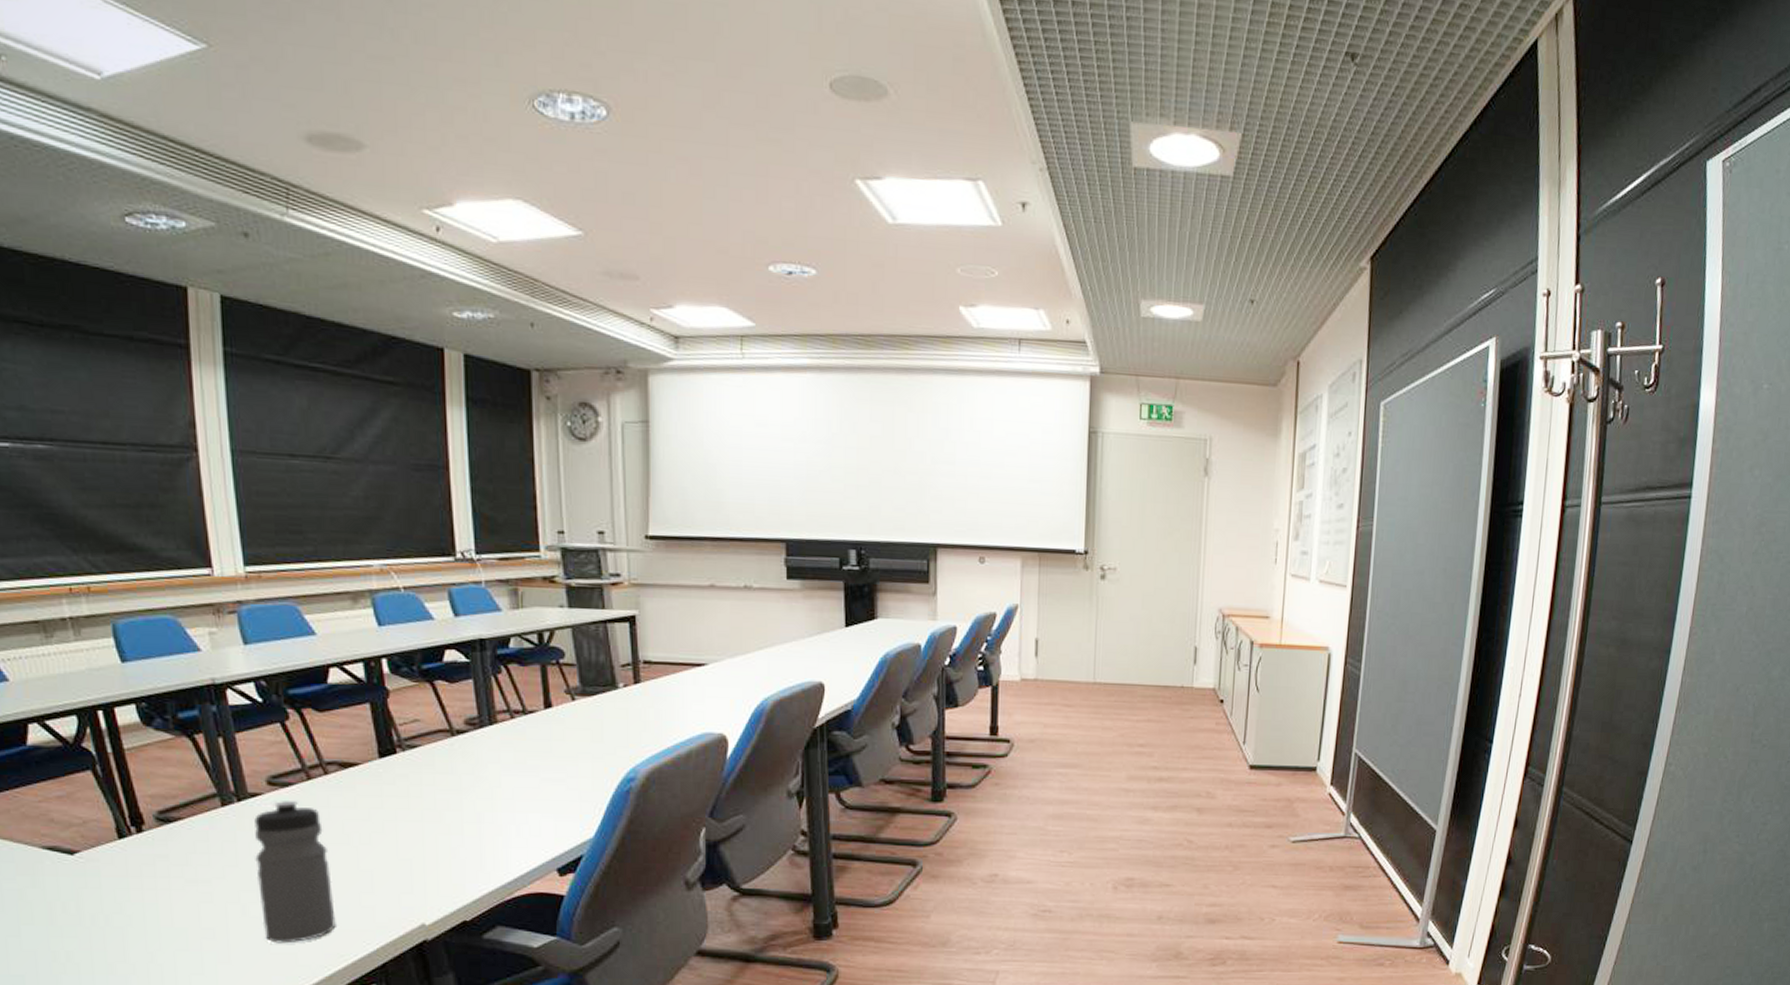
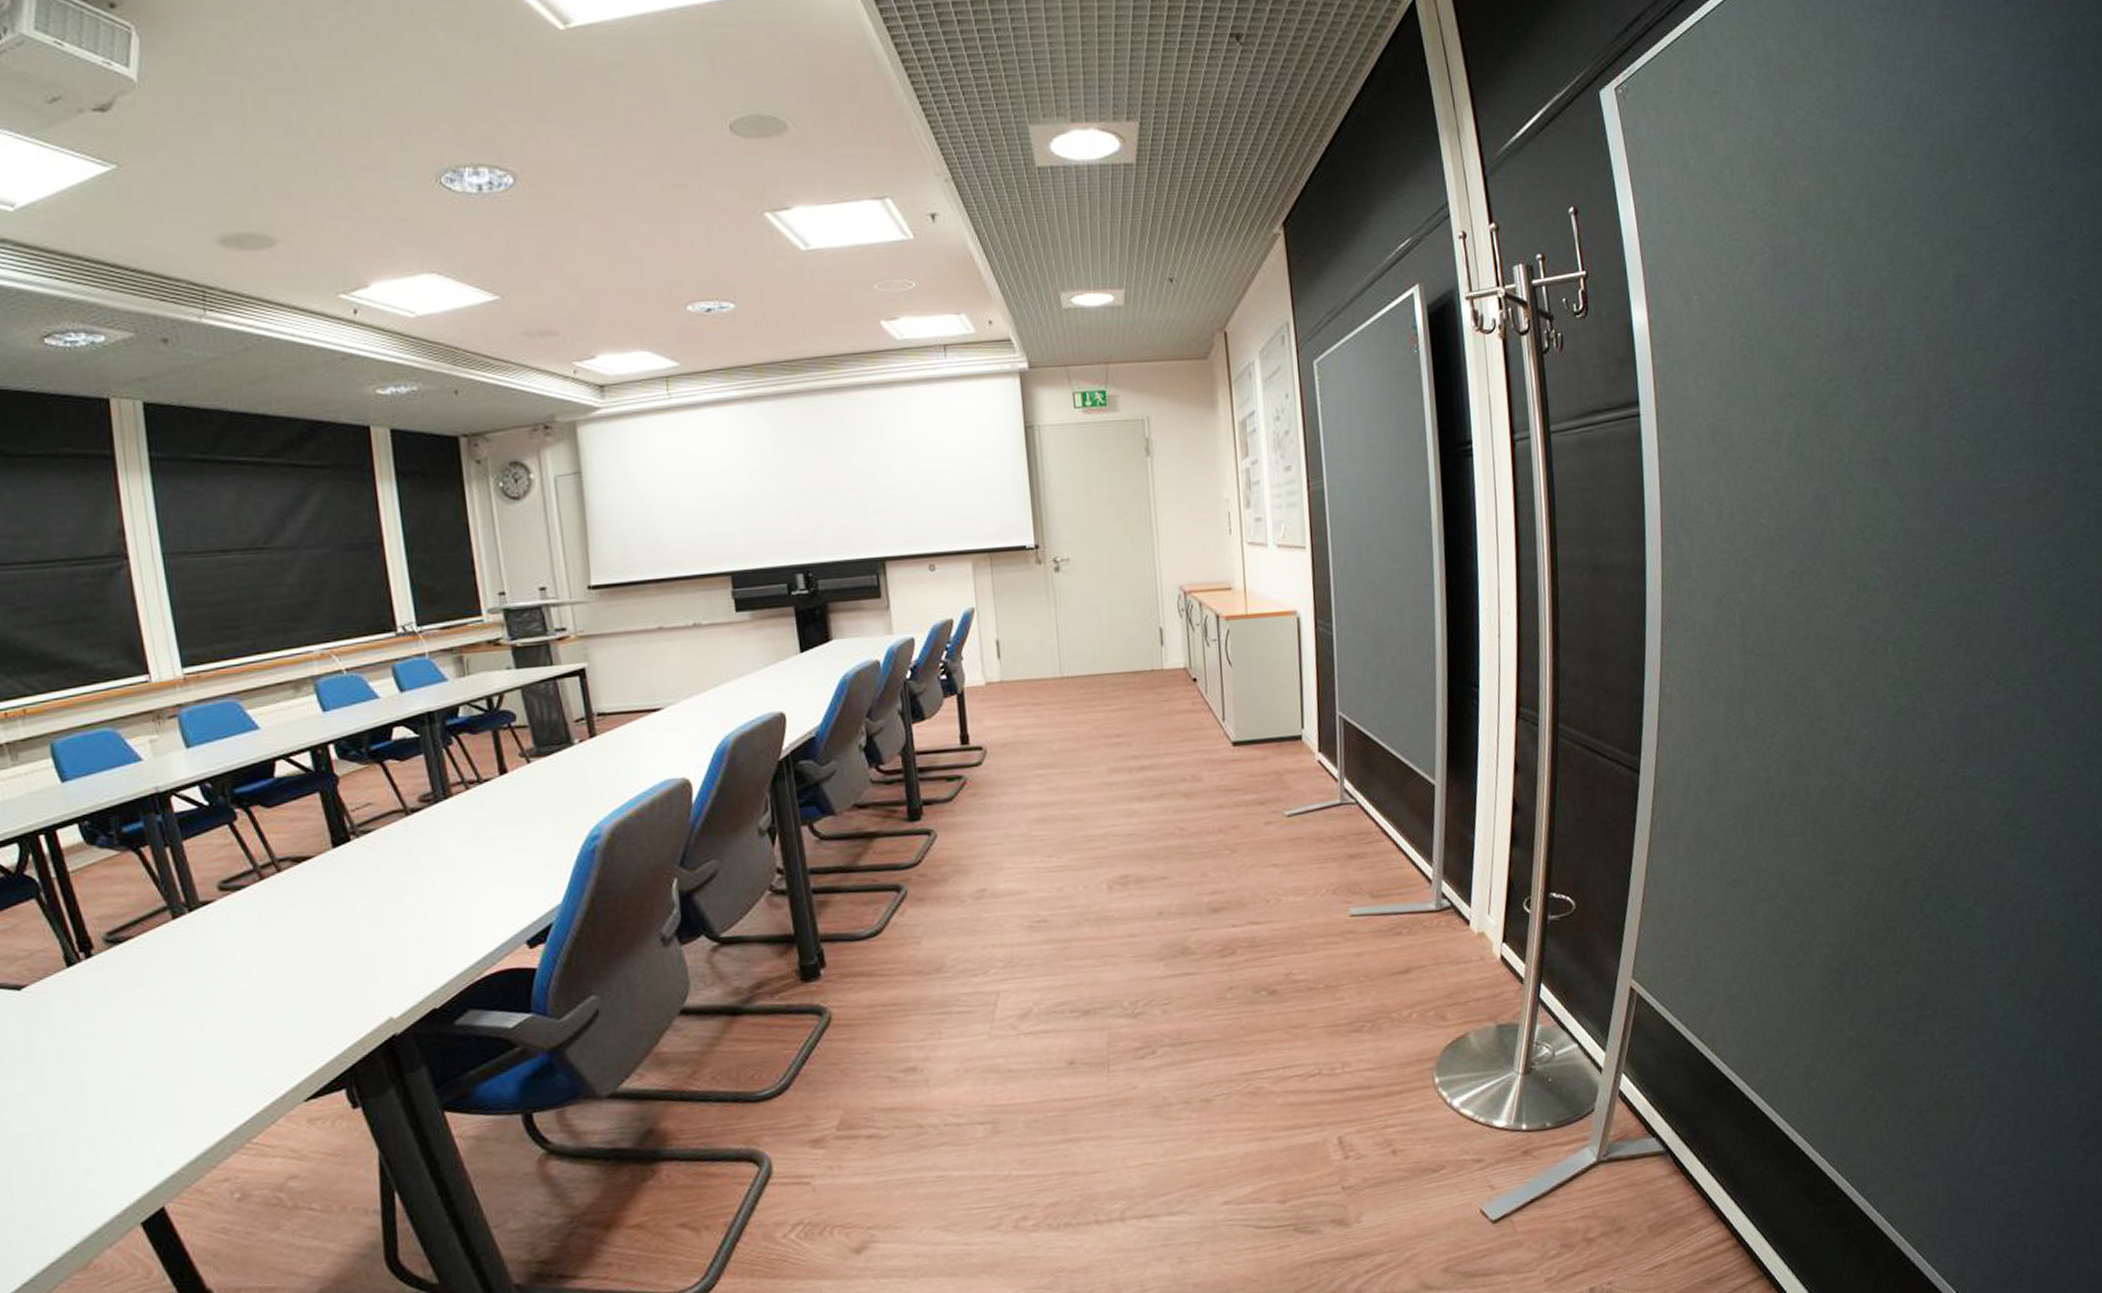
water bottle: present [254,801,336,944] -> none [207,904,300,1058]

